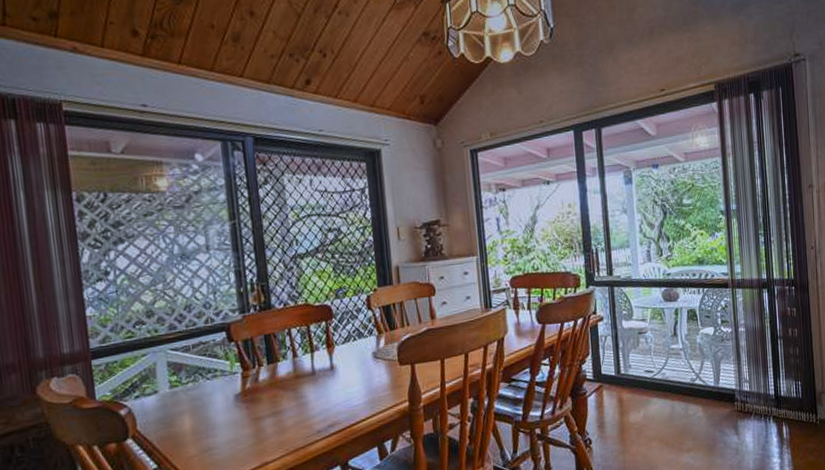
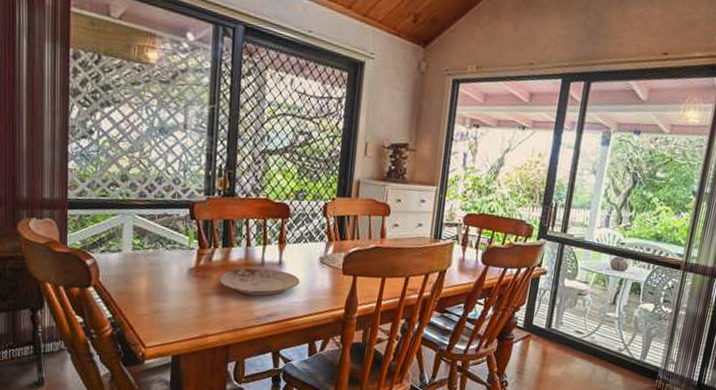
plate: none [268,375,357,410] -> present [218,268,300,296]

